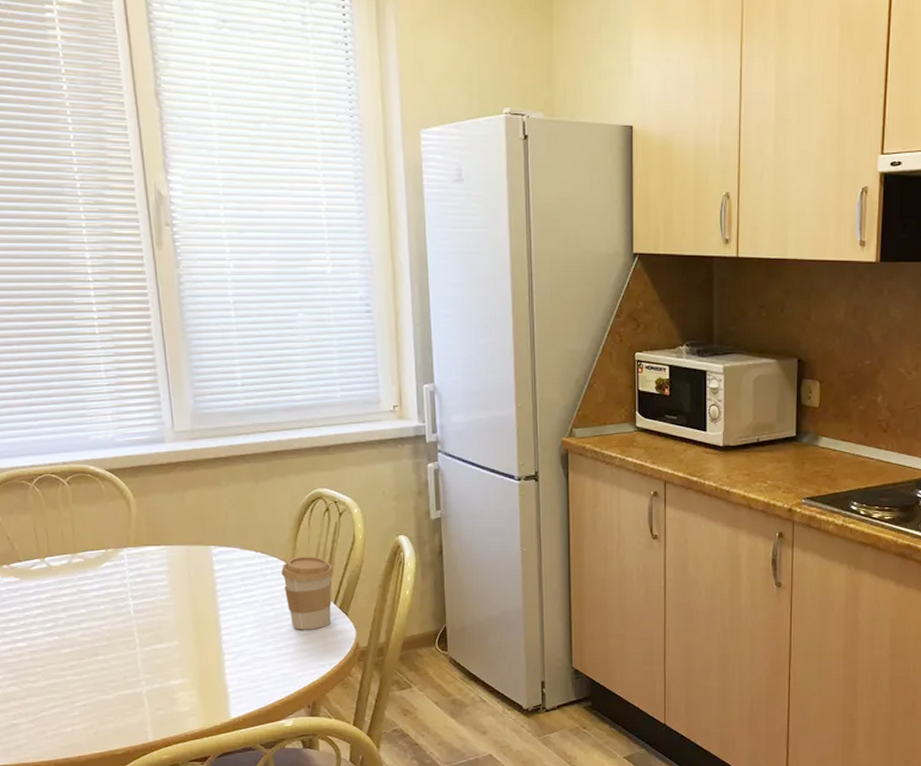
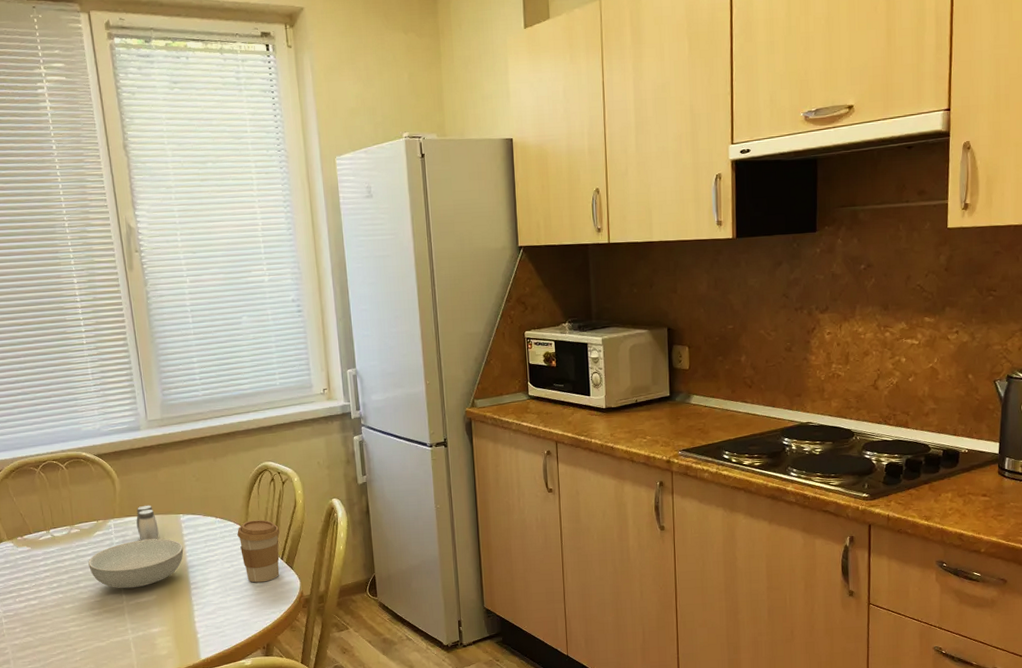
serving bowl: none [93,574,214,632] -> present [88,538,184,589]
salt and pepper shaker: none [156,533,184,575] -> present [136,505,159,541]

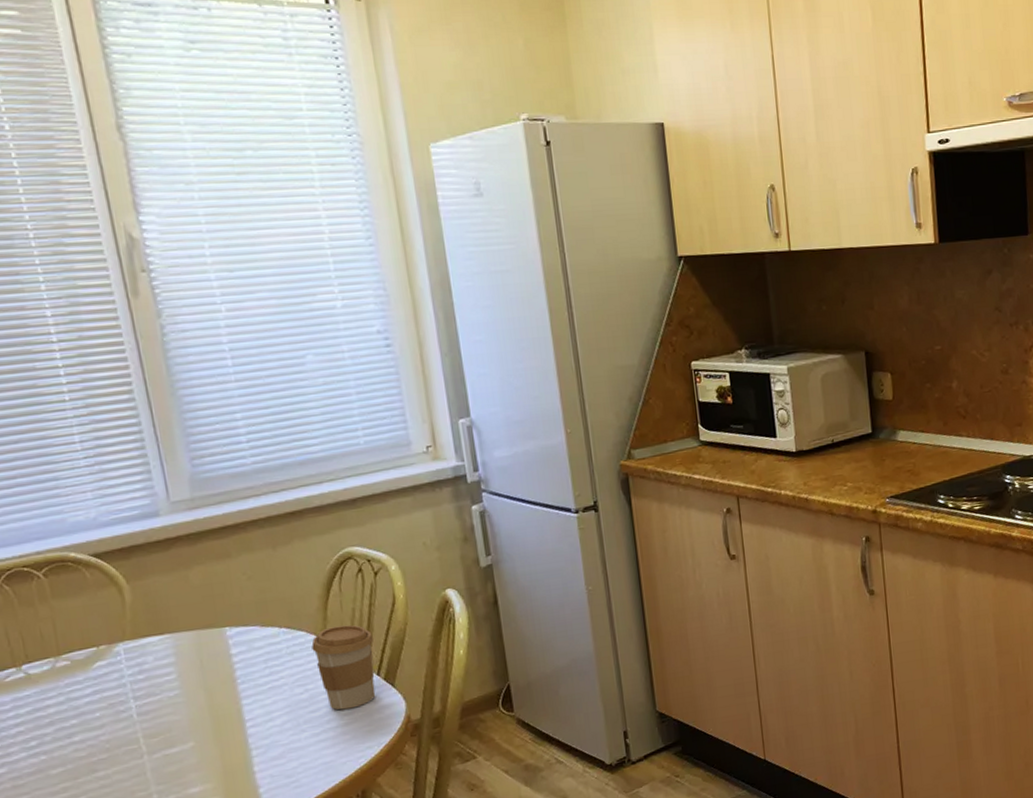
serving bowl: present [88,538,184,589] -> none [86,662,233,738]
salt and pepper shaker: present [136,505,159,541] -> none [158,618,194,669]

